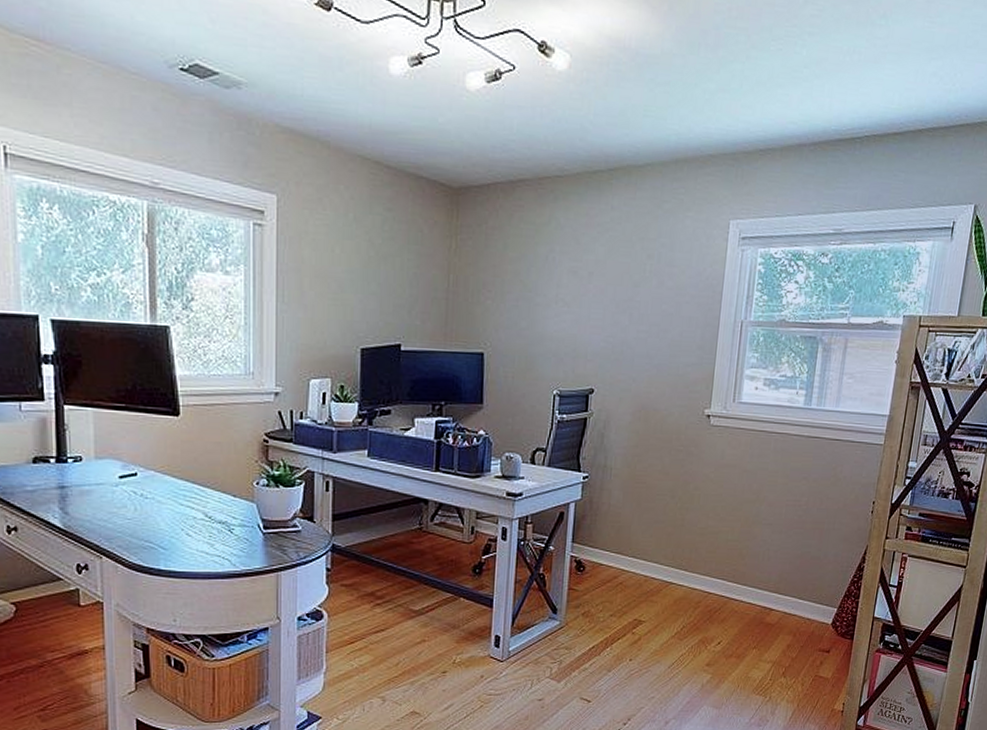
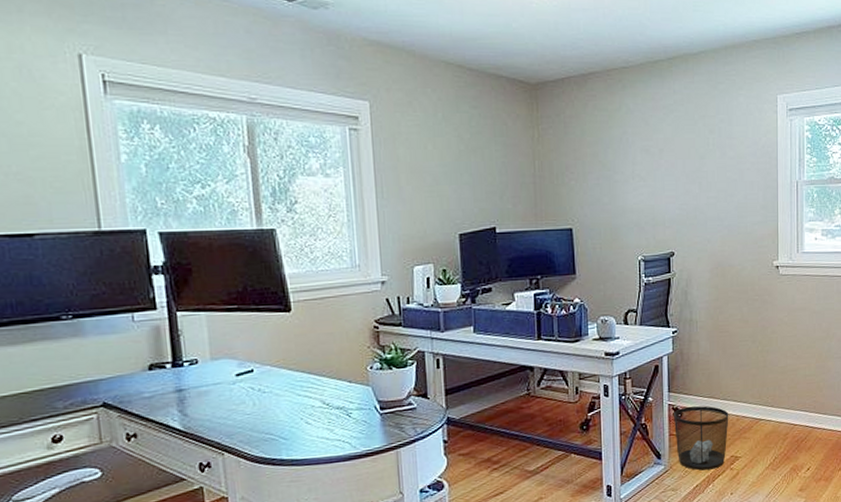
waste bin: none [575,560,637,631] -> present [674,405,729,471]

